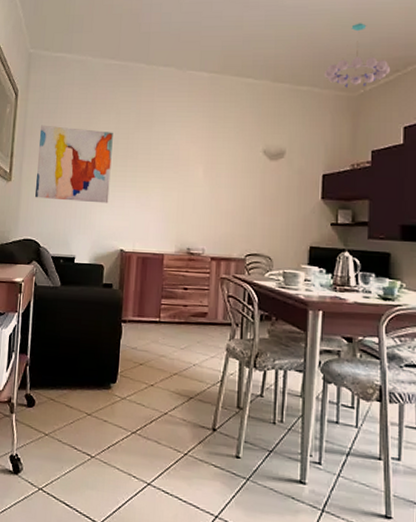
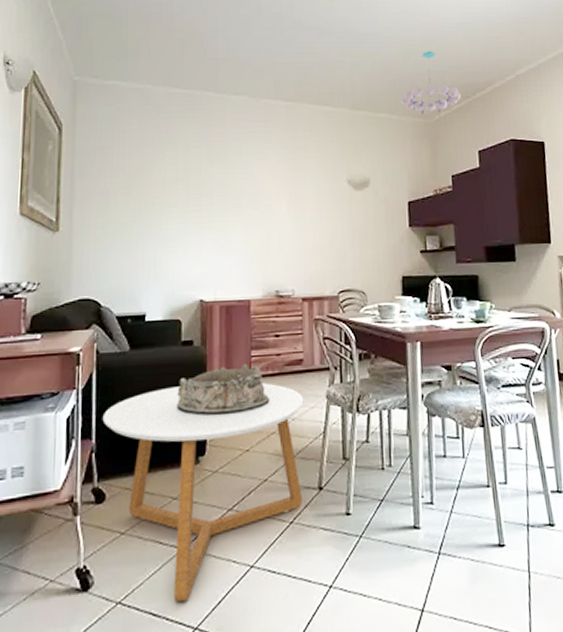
wall art: present [34,125,113,204] -> none [90,163,182,250]
coffee table: none [36,321,205,500] -> present [102,383,304,602]
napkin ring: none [94,310,175,352] -> present [176,364,270,416]

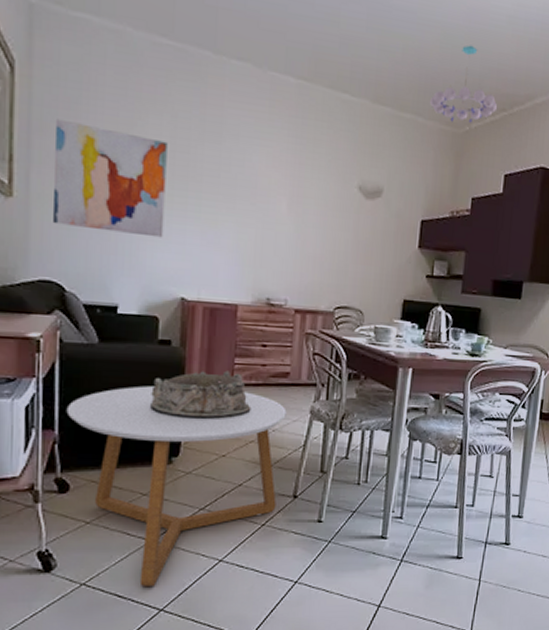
wall art: none [90,163,182,250] -> present [52,118,168,238]

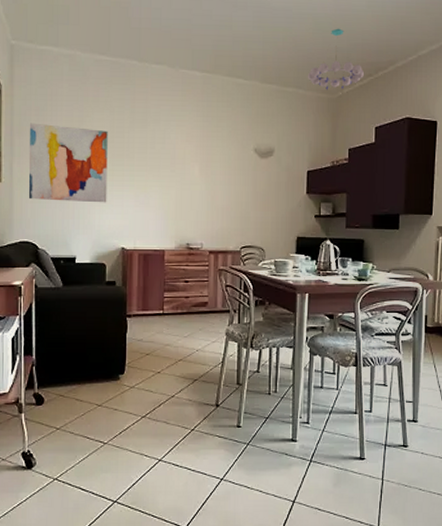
coffee table: present [66,386,287,586] -> none [41,318,207,481]
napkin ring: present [149,370,252,419] -> none [100,303,179,342]

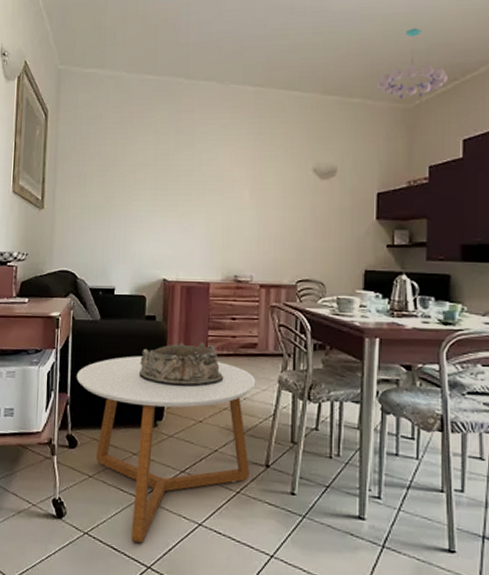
wall art: present [28,123,108,203] -> none [69,147,152,230]
coffee table: none [41,318,207,481] -> present [76,356,256,543]
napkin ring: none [100,303,179,342] -> present [138,342,224,387]

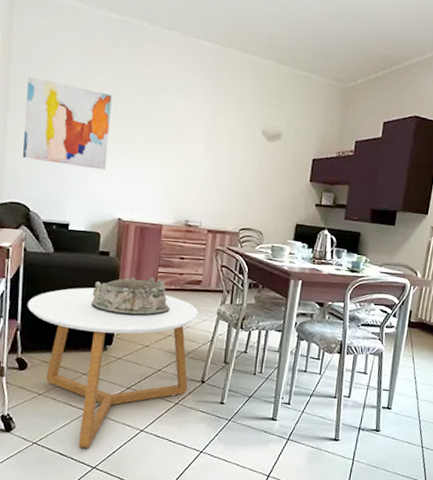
wall art: none [69,147,152,230] -> present [22,76,112,171]
chandelier: present [376,28,449,99] -> none [322,15,380,80]

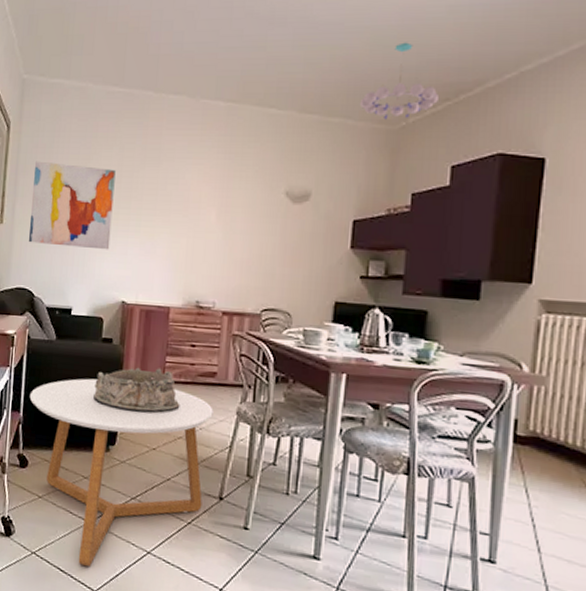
chandelier: none [322,15,380,80] -> present [359,42,440,120]

